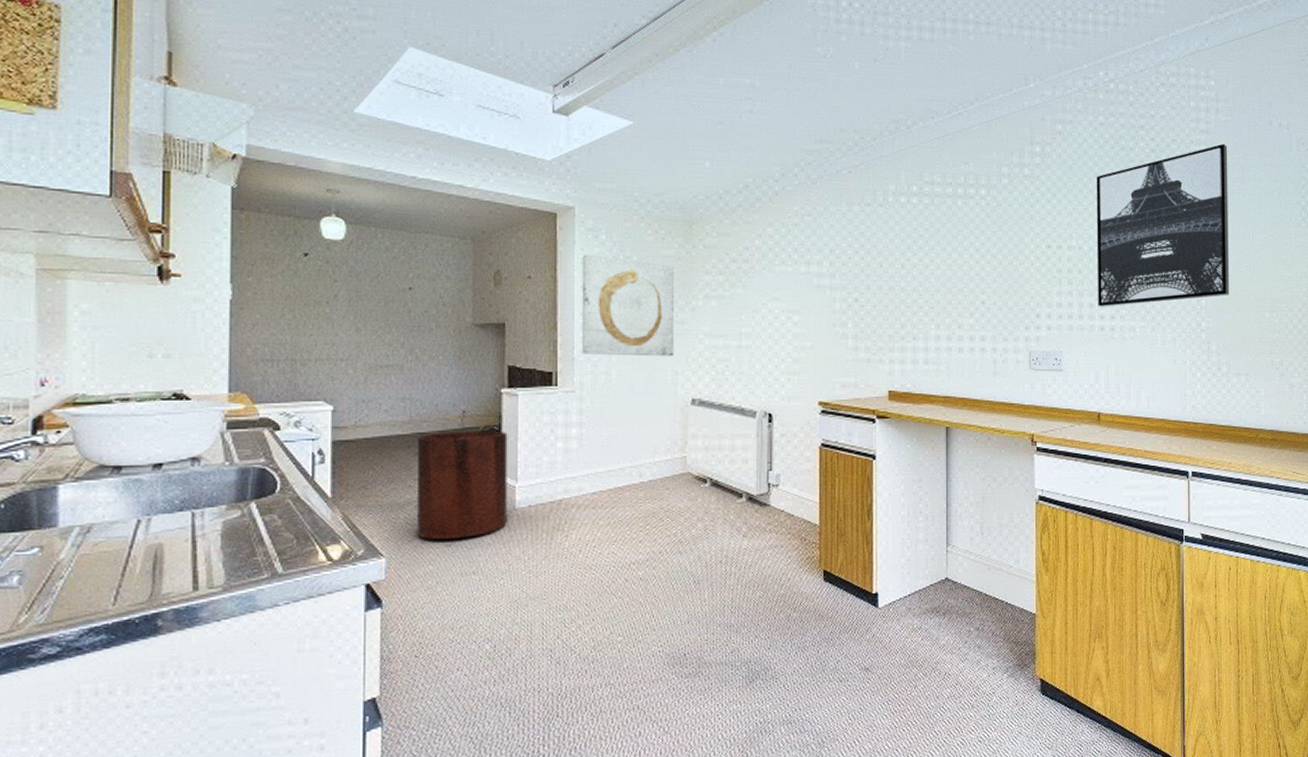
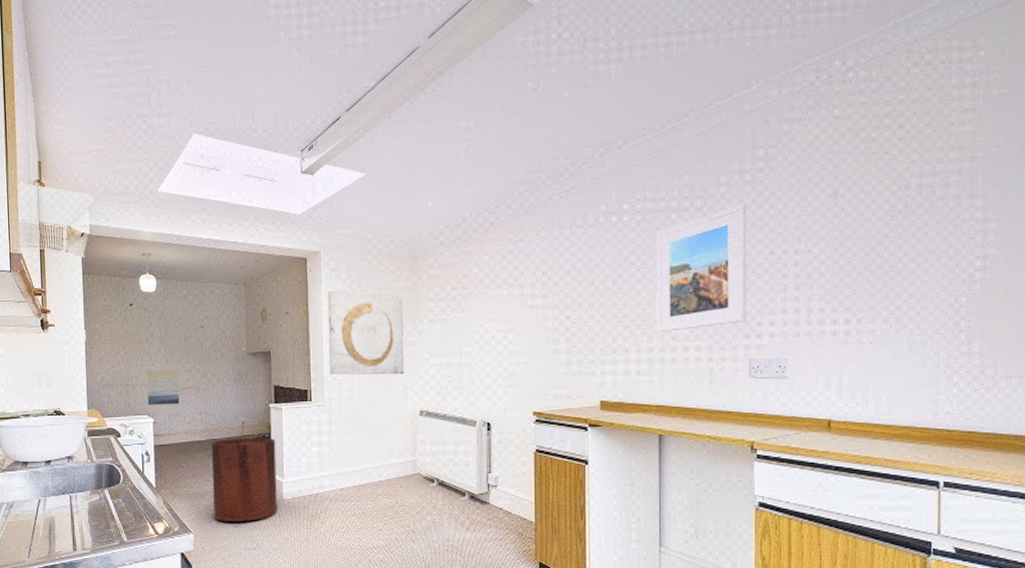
wall art: none [324,343,374,388] -> present [146,370,180,405]
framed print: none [943,197,1027,321] -> present [656,204,747,333]
wall art: present [1096,143,1230,307] -> none [829,120,1001,311]

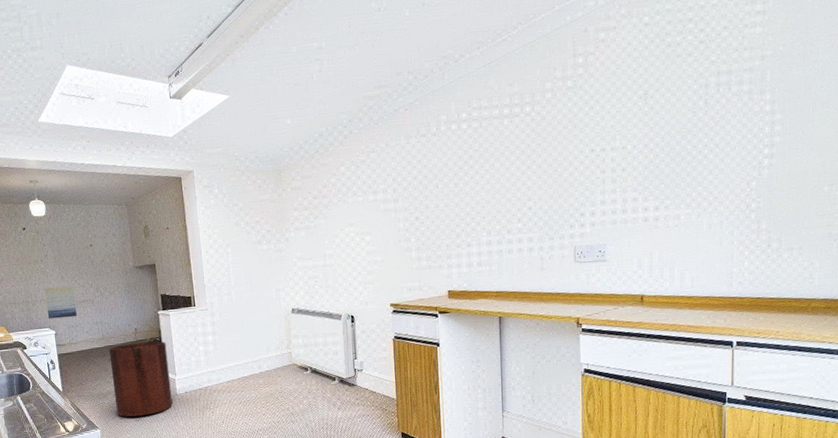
wall art: present [327,291,405,375] -> none [202,206,276,282]
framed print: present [656,204,747,333] -> none [491,108,572,228]

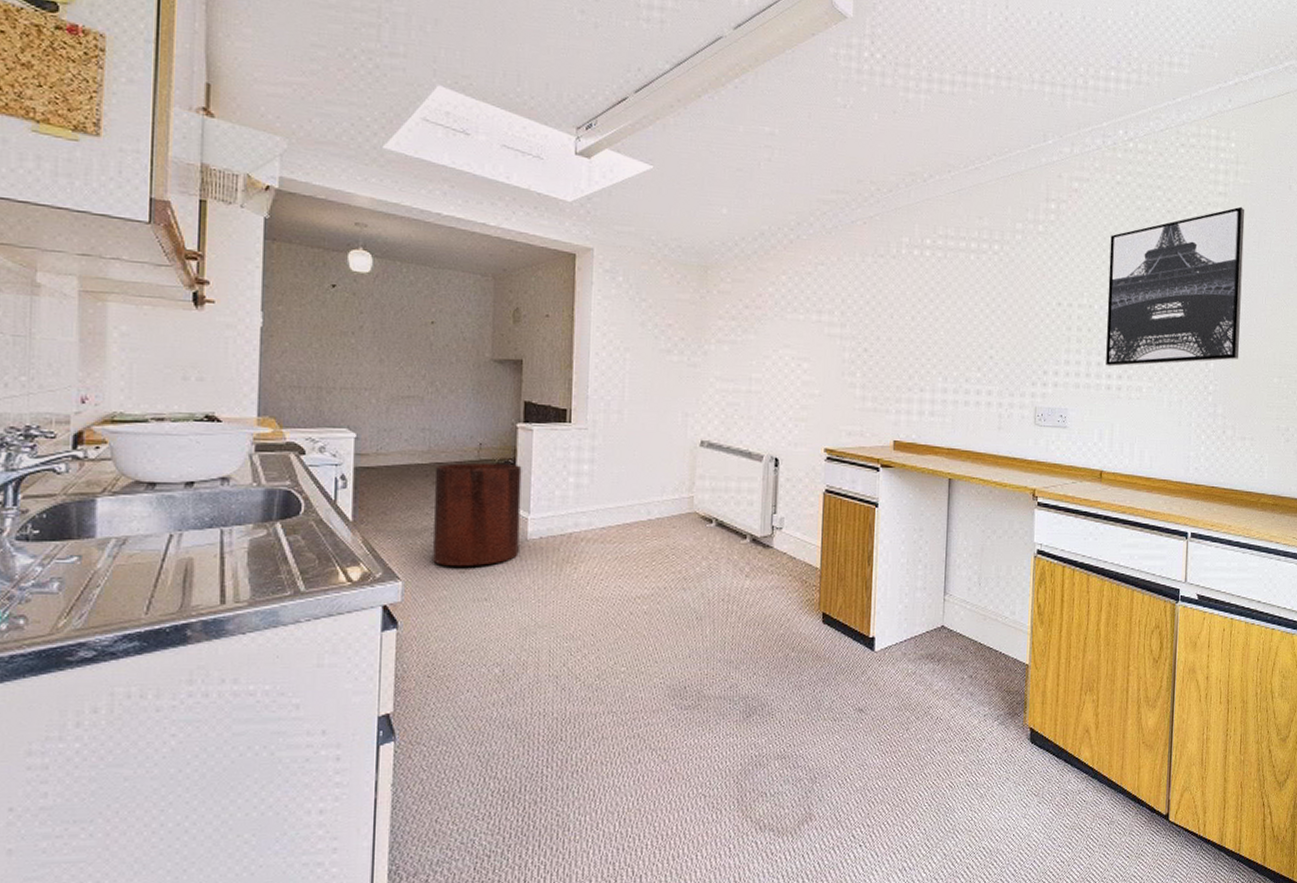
wall art: present [44,286,77,319] -> none [348,372,397,418]
wall art: none [641,21,788,200] -> present [1106,206,1245,367]

